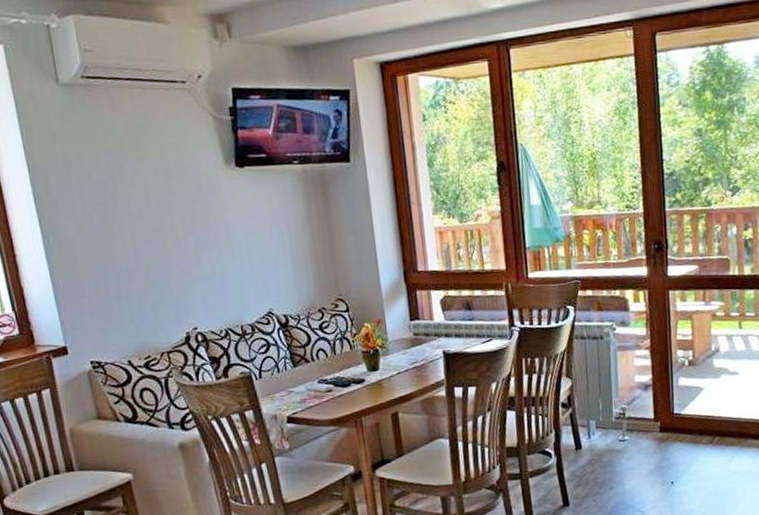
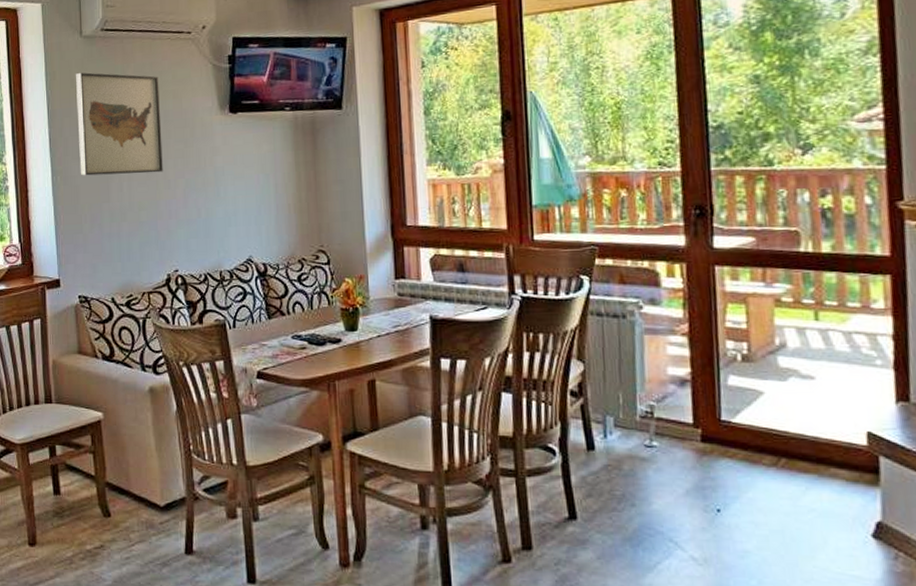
wall art: none [57,124,170,237] -> present [76,72,163,176]

